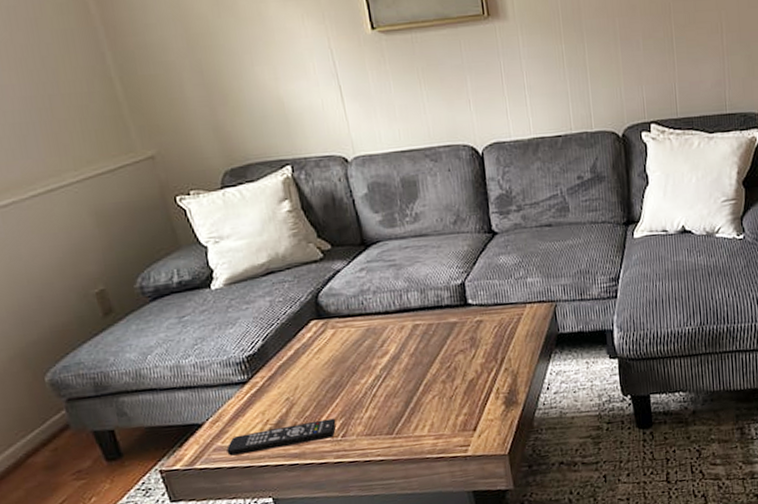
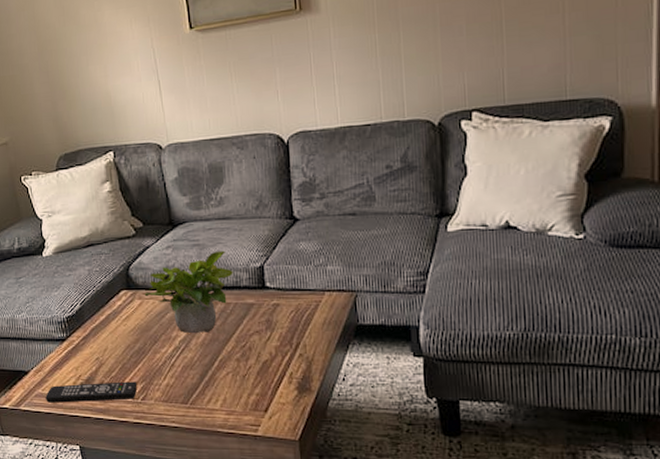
potted plant: none [337,269,434,360] -> present [144,250,233,333]

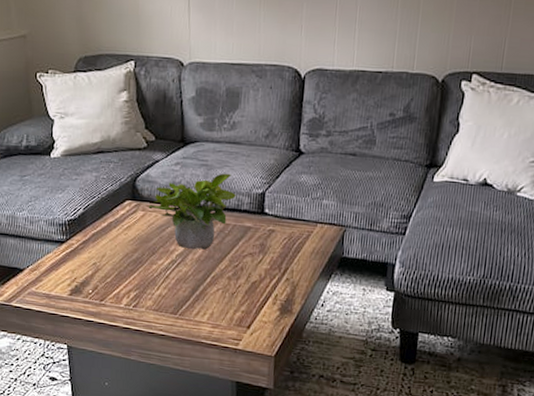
remote control: present [45,381,138,403] -> none [38,285,131,306]

